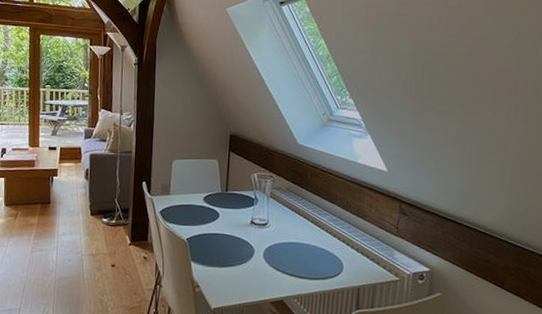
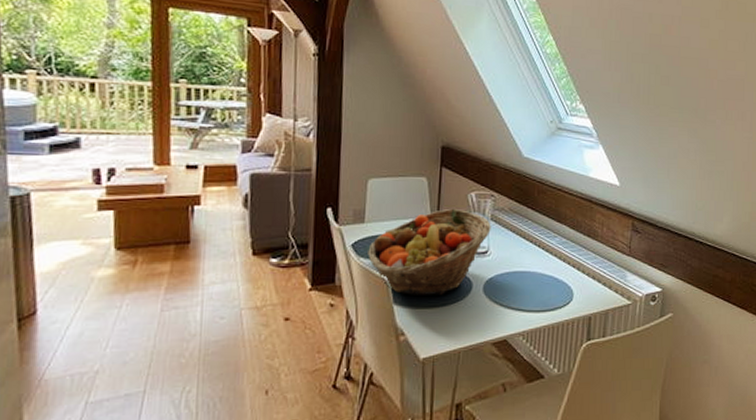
fruit basket: none [172,186,271,257] -> present [368,208,491,295]

